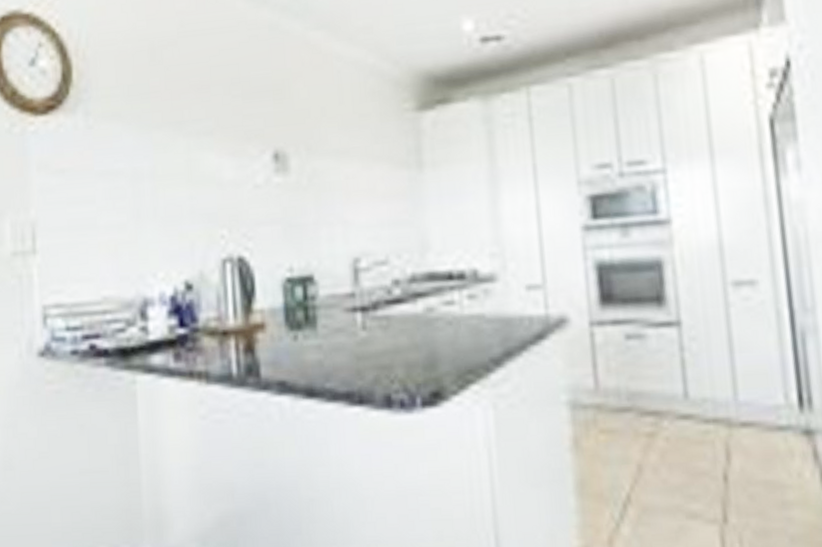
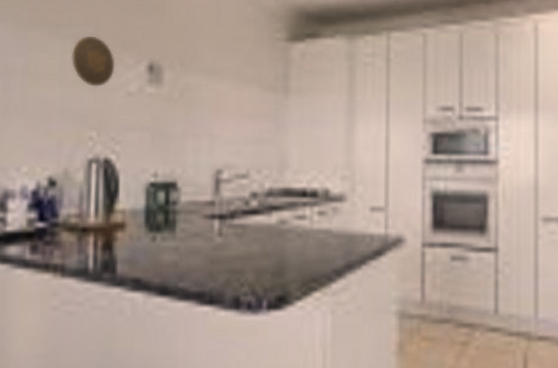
decorative plate: none [196,130,241,183] -> present [71,35,116,87]

